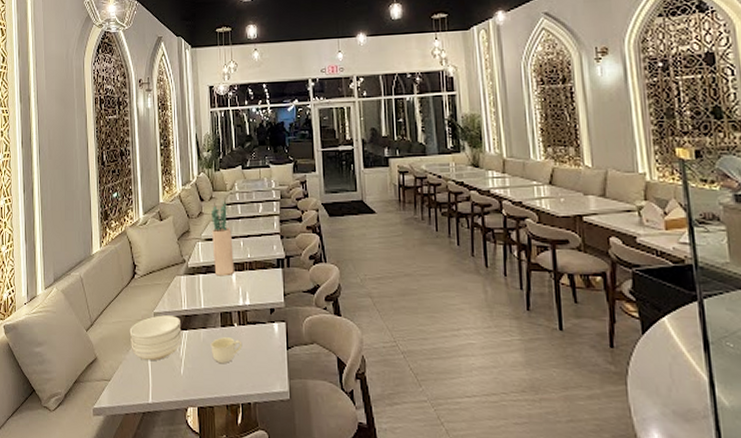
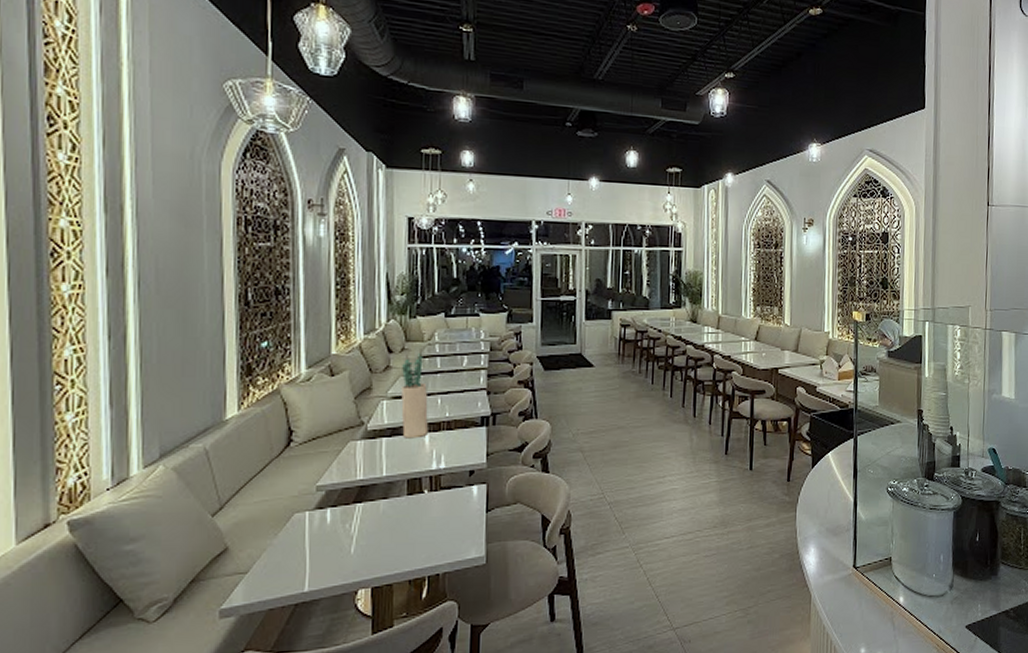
bowl: present [129,315,182,361] -> none [279,488,355,543]
teacup: present [211,337,243,364] -> none [392,506,433,537]

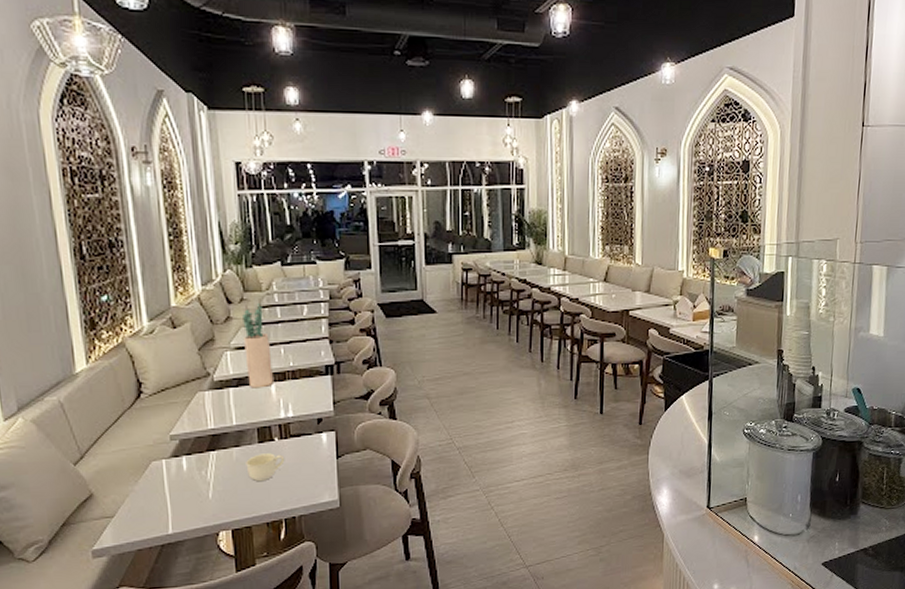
teacup: none [392,506,433,537] -> present [246,453,285,482]

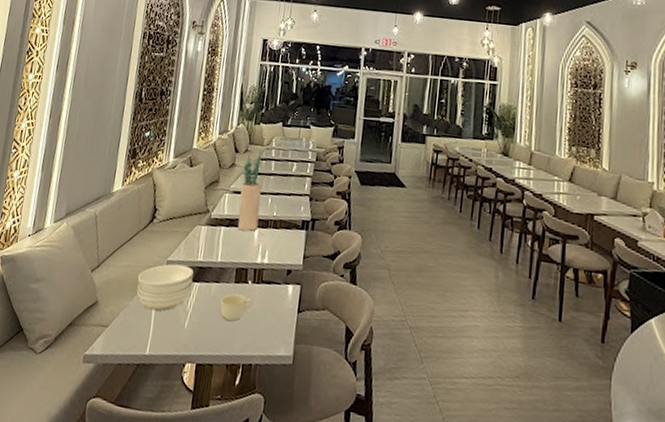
bowl: none [137,436,209,489] -> present [136,263,194,311]

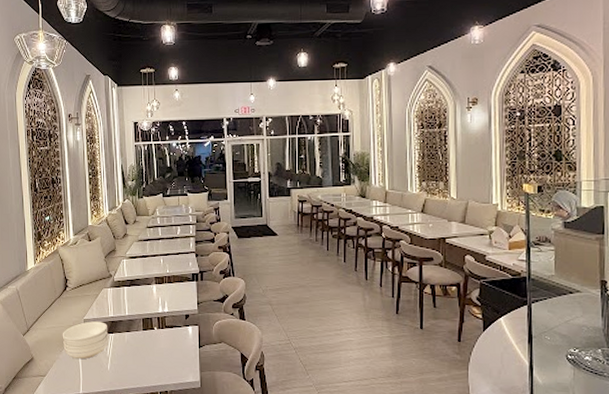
teacup: present [220,293,254,322] -> none [134,339,161,361]
vase: present [237,152,262,232] -> none [135,221,155,289]

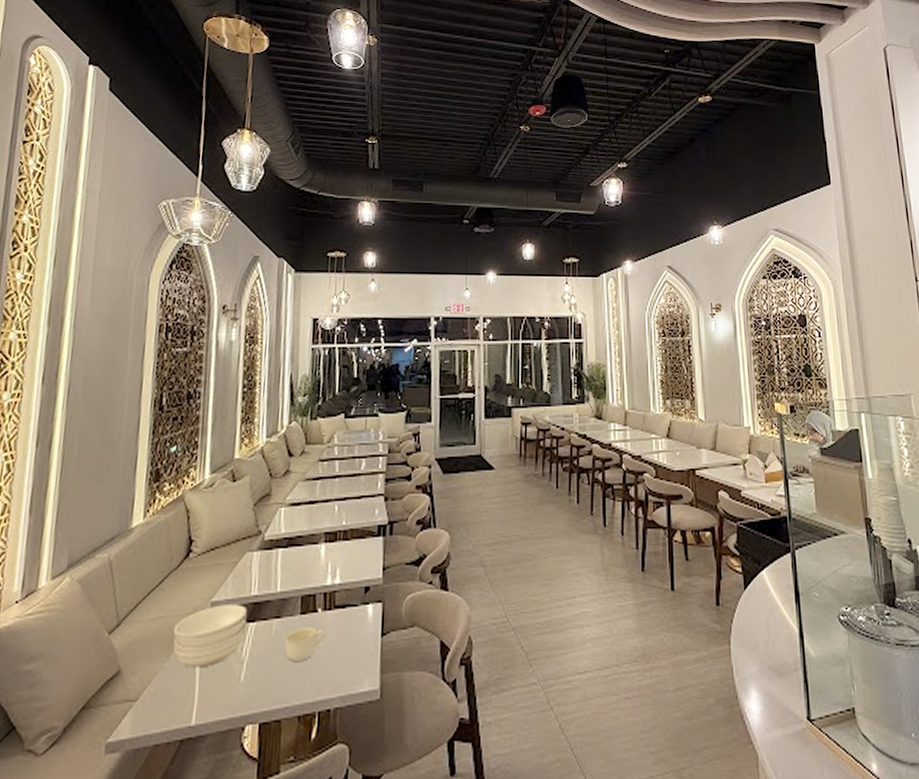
teacup: none [134,339,161,361] -> present [284,627,326,663]

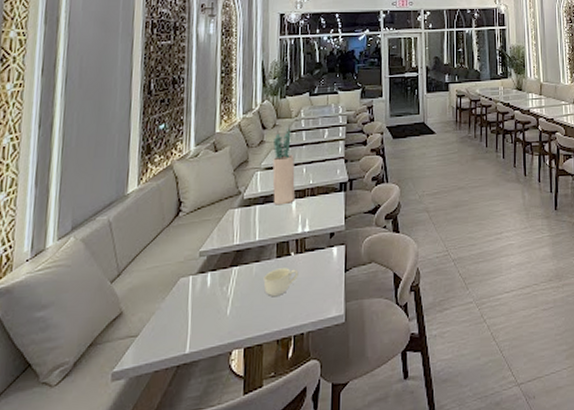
bowl: present [173,604,248,667] -> none [167,252,231,306]
vase: none [298,451,325,550] -> present [272,124,295,205]

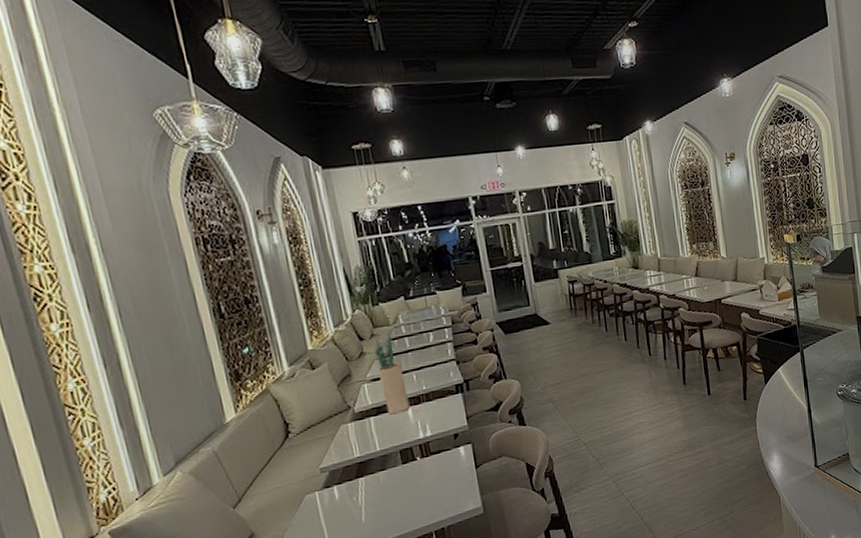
teacup: present [263,268,299,297] -> none [393,472,429,501]

